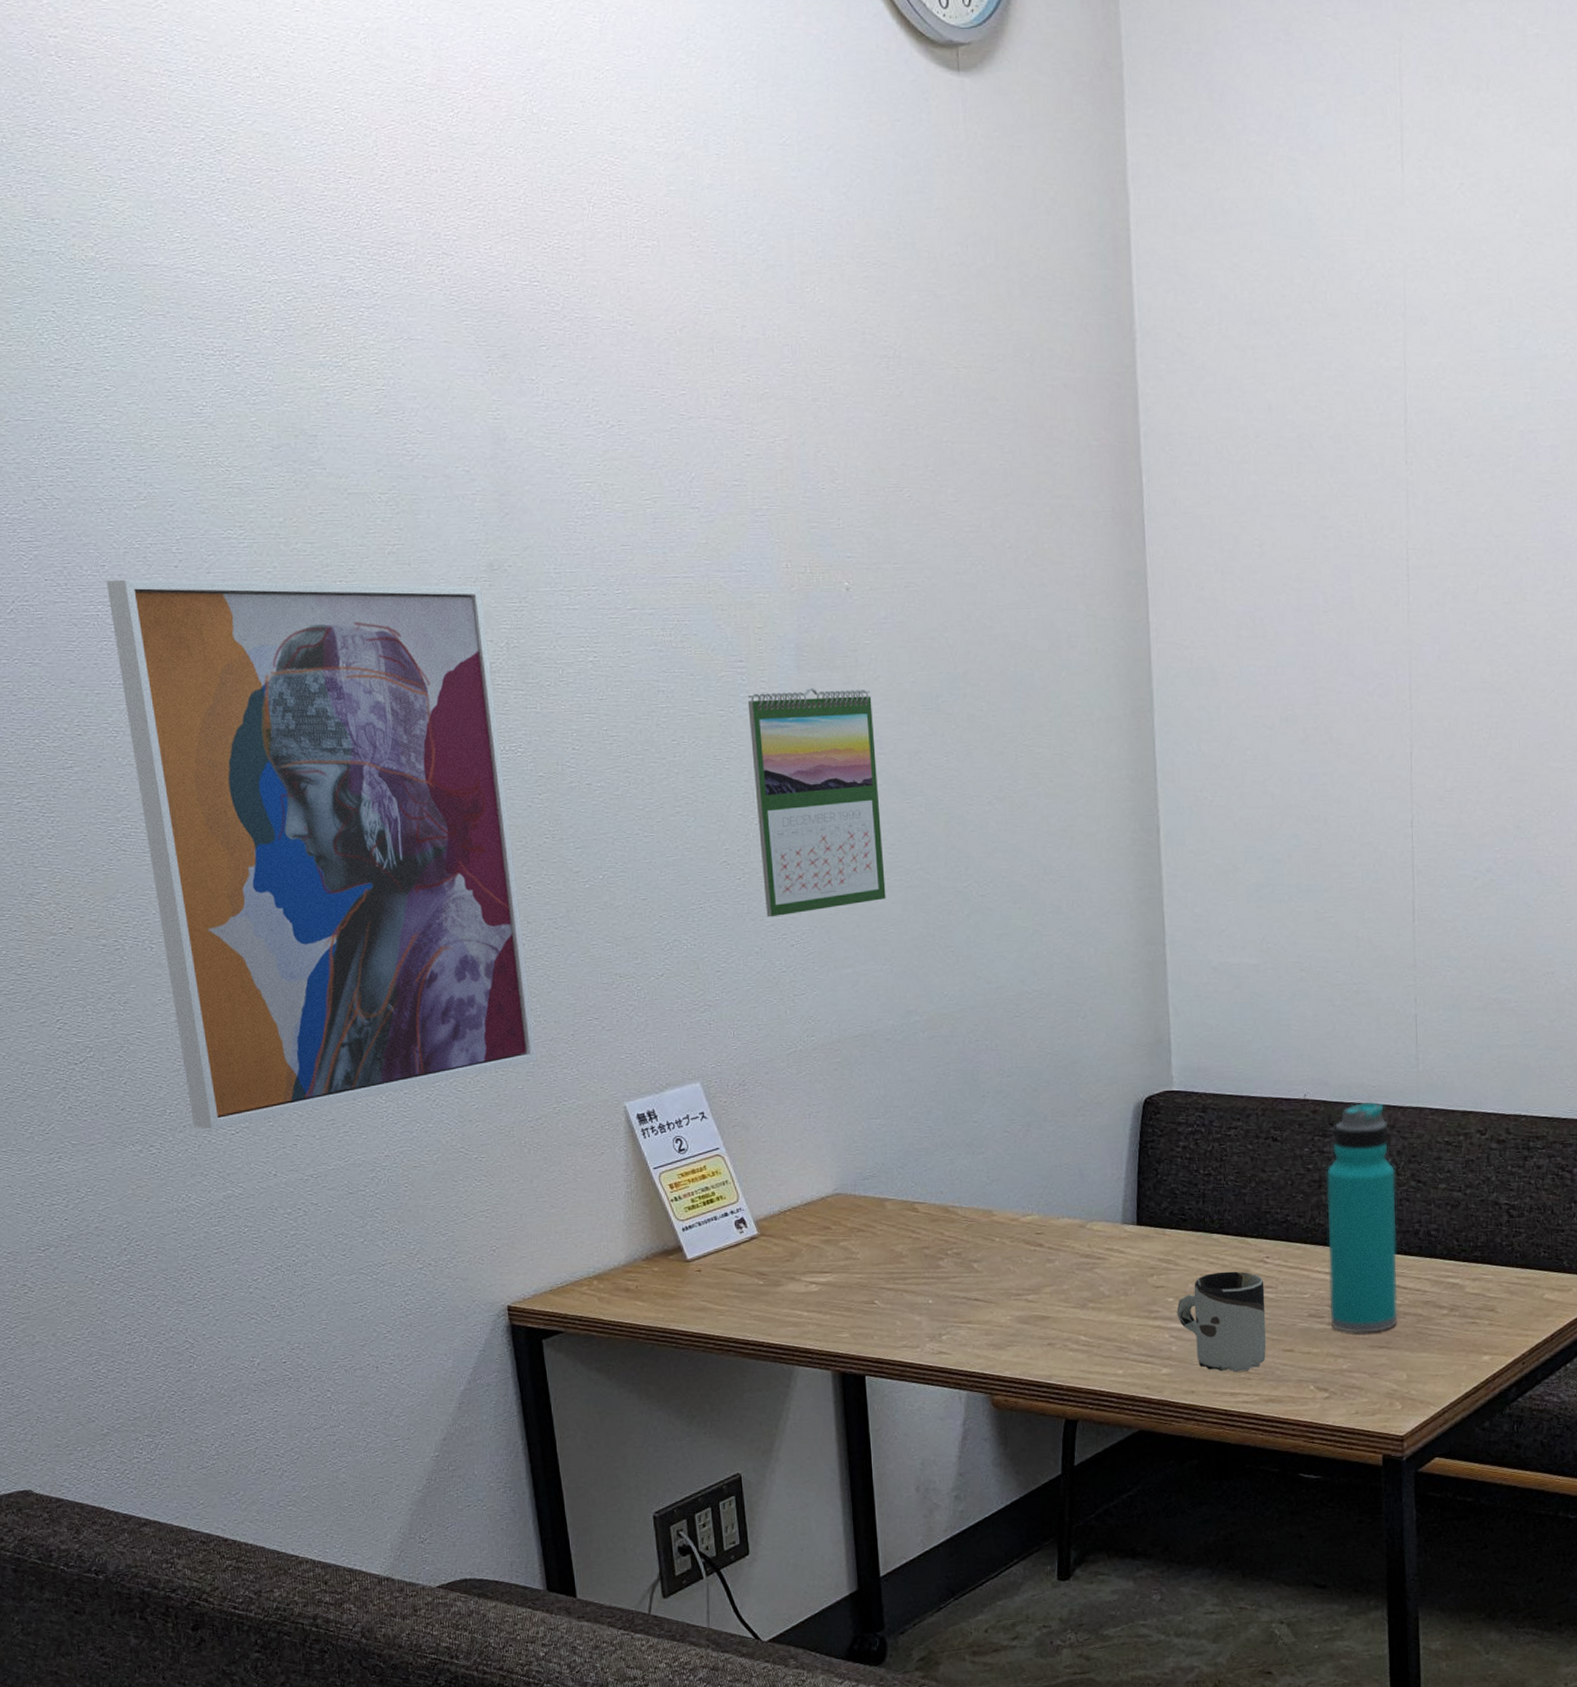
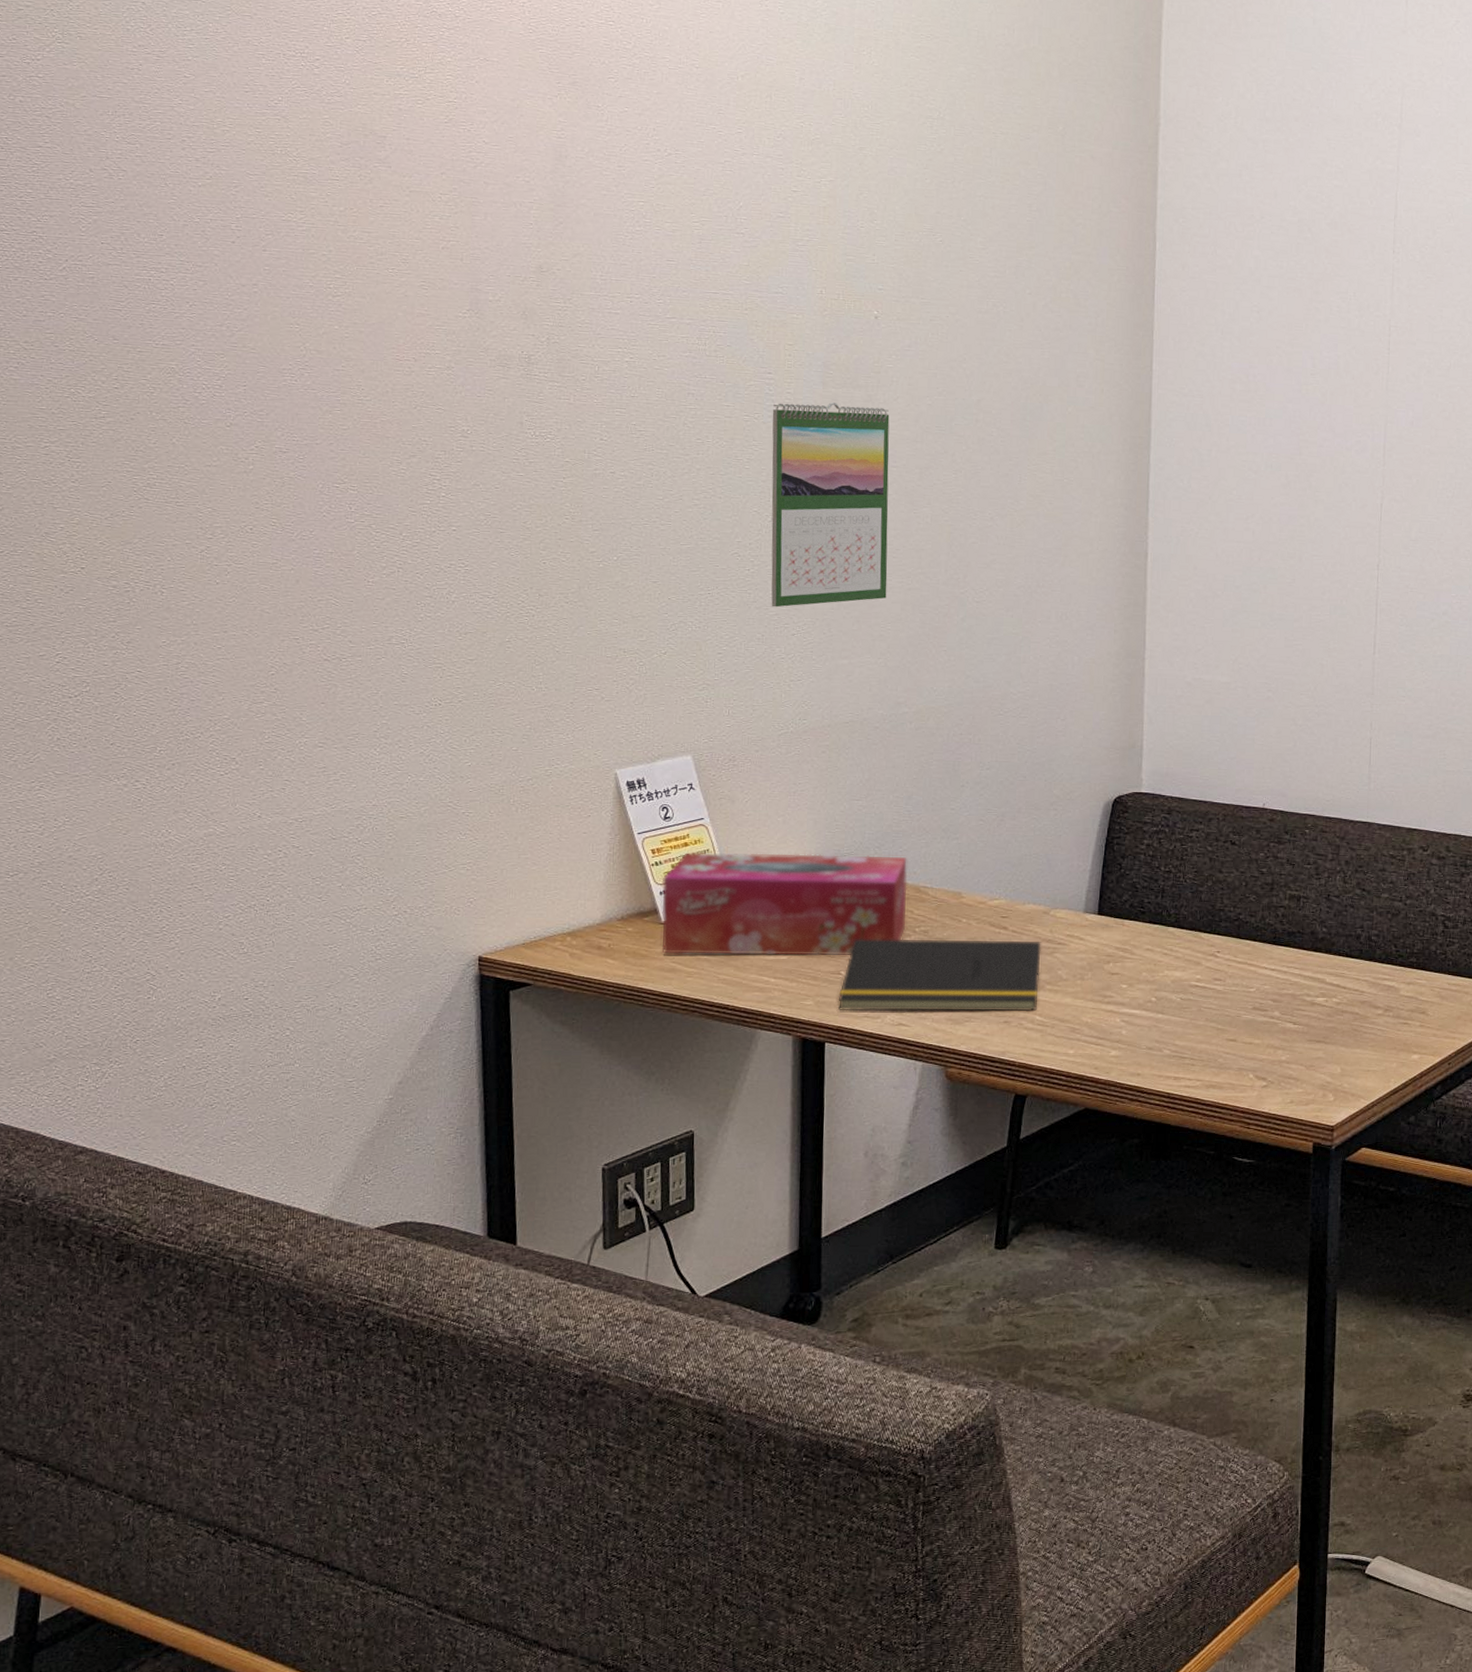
wall art: present [106,579,538,1130] -> none [161,249,535,769]
tissue box: none [683,1176,938,1293] -> present [661,853,908,957]
notepad: none [874,1256,1082,1341] -> present [838,939,1041,1012]
cup: present [1177,1271,1266,1372] -> none [1129,963,1214,1058]
water bottle: present [1327,1101,1398,1333] -> none [1273,814,1342,1028]

